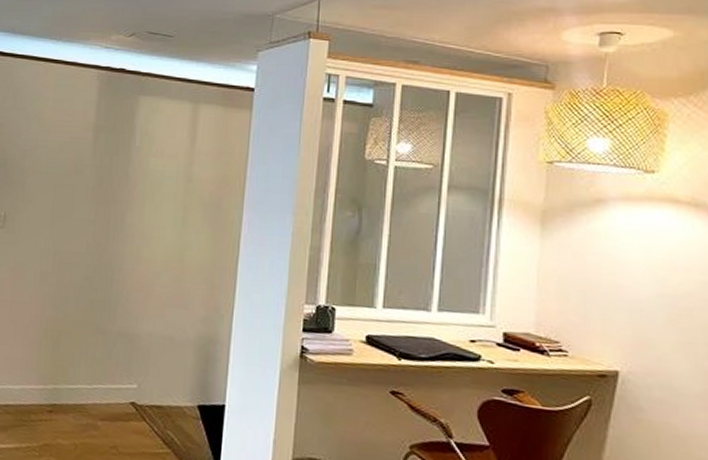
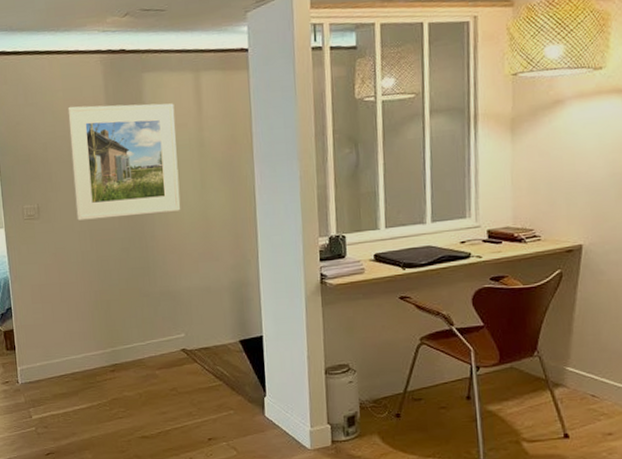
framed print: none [43,117,167,247] -> present [67,103,181,221]

